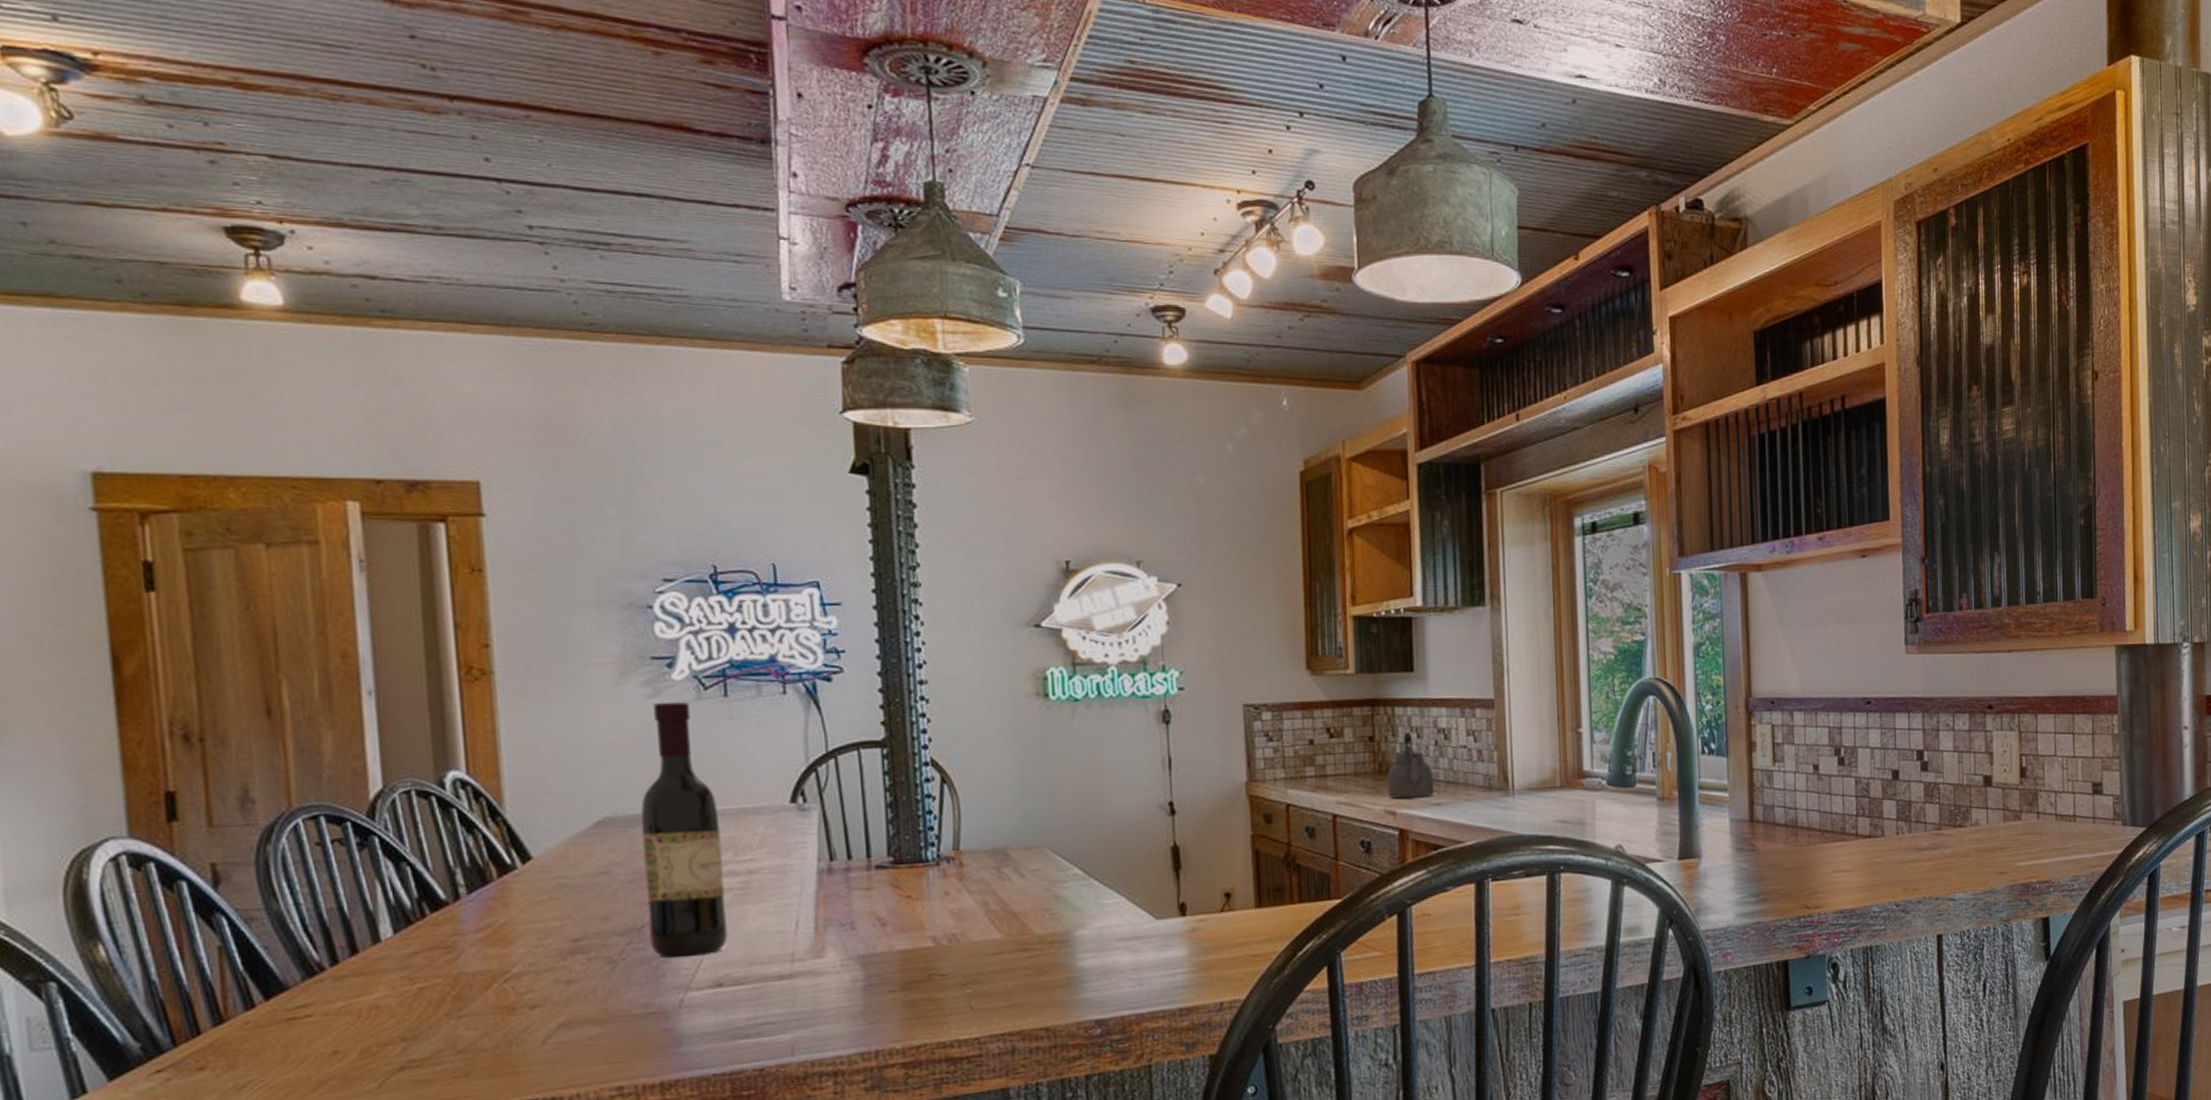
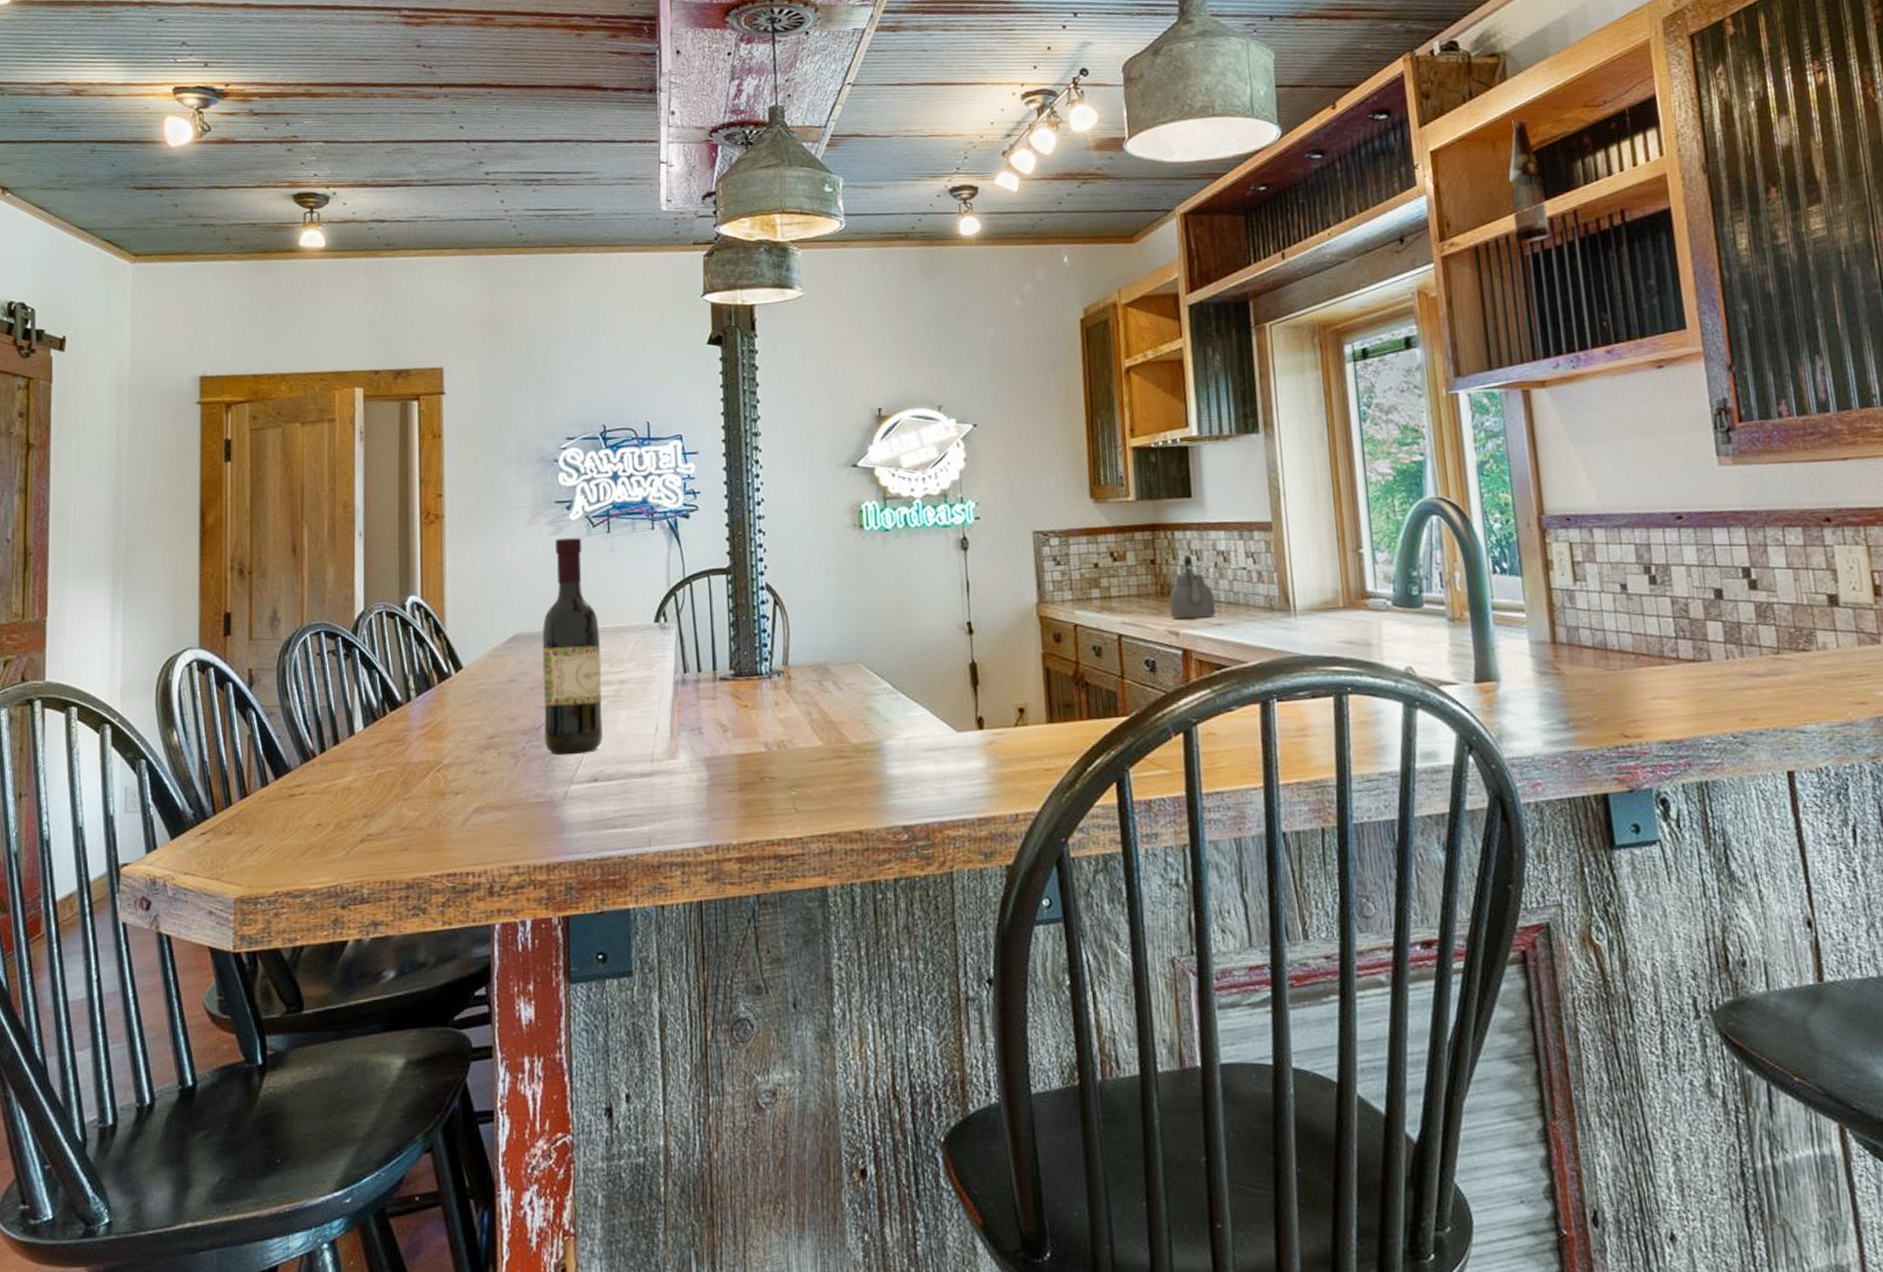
wine bottle: none [1742,292,1776,422] -> present [1509,119,1549,243]

